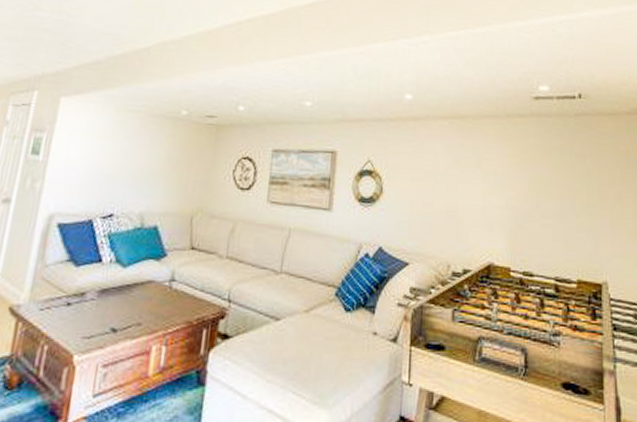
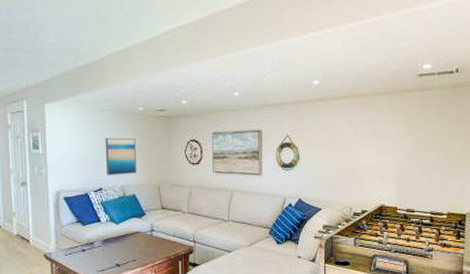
wall art: none [123,146,171,198] -> present [105,138,136,176]

